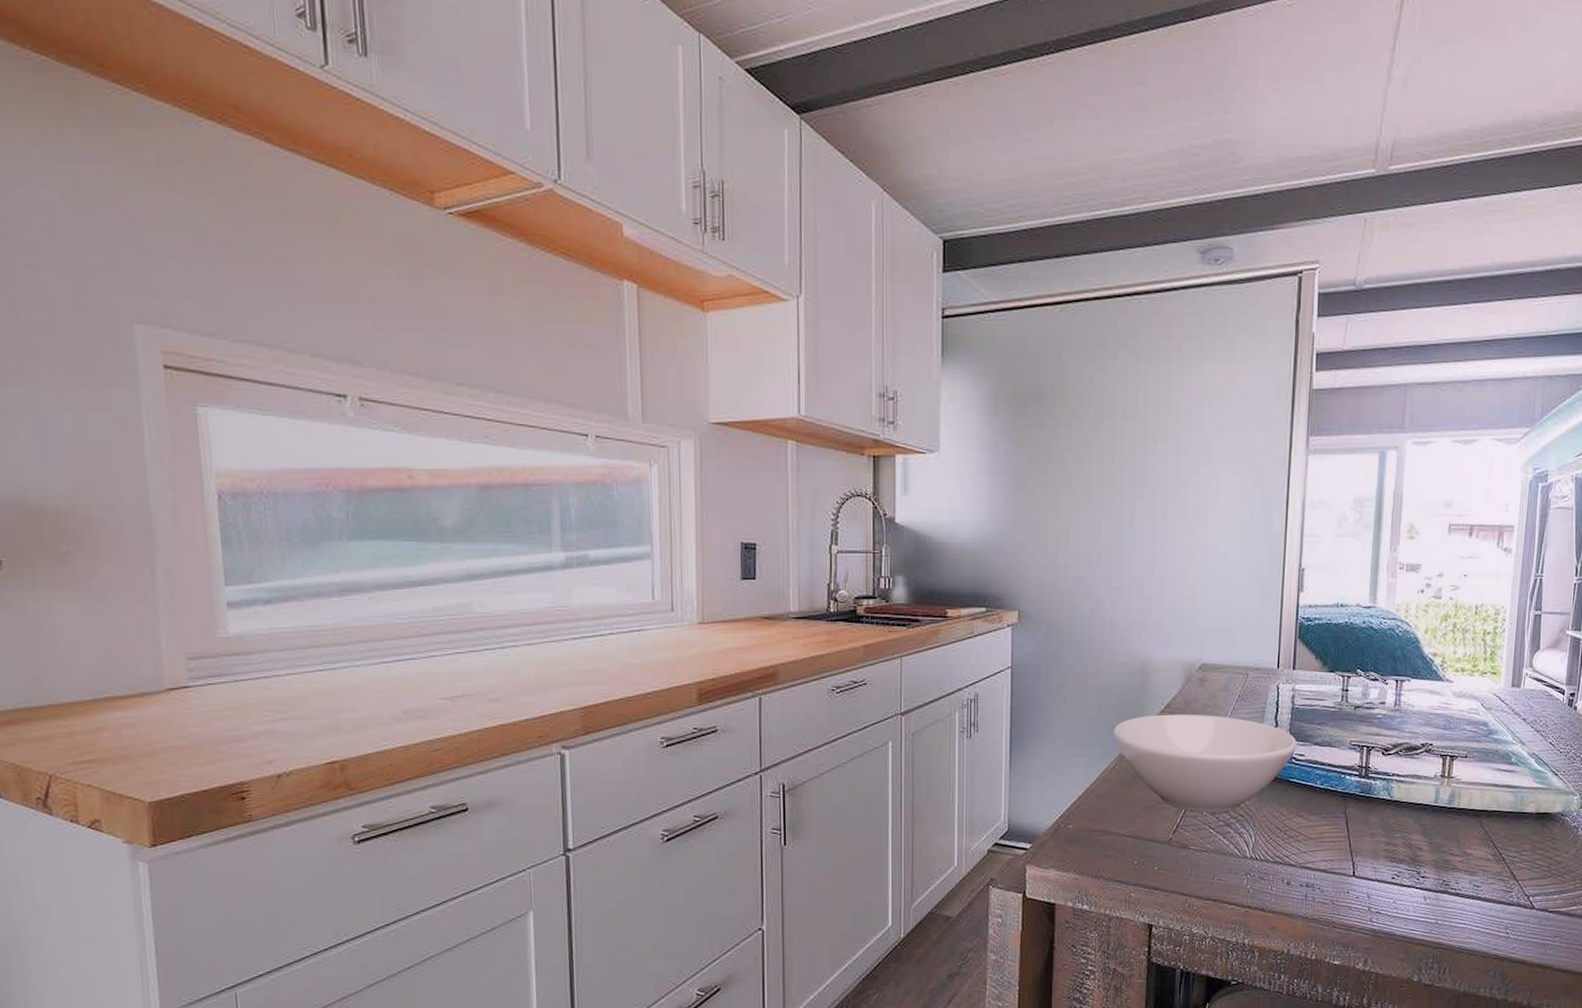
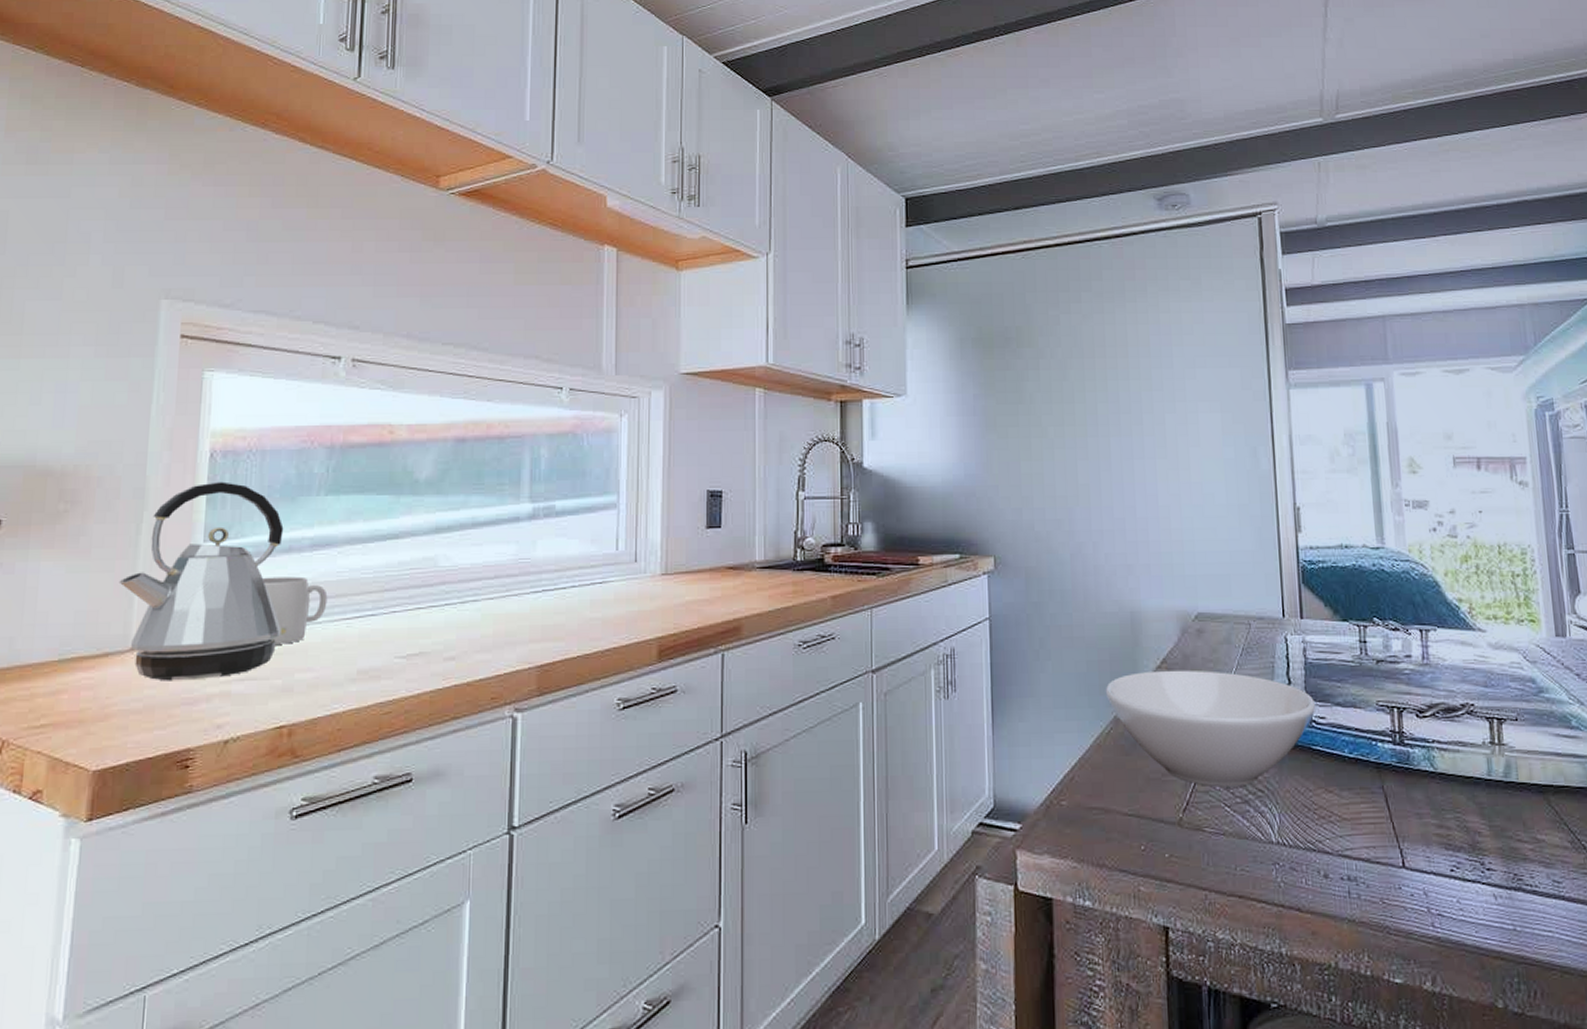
kettle: none [141,524,327,720] -> present [119,481,288,681]
mug: none [293,621,364,686] -> present [262,576,328,644]

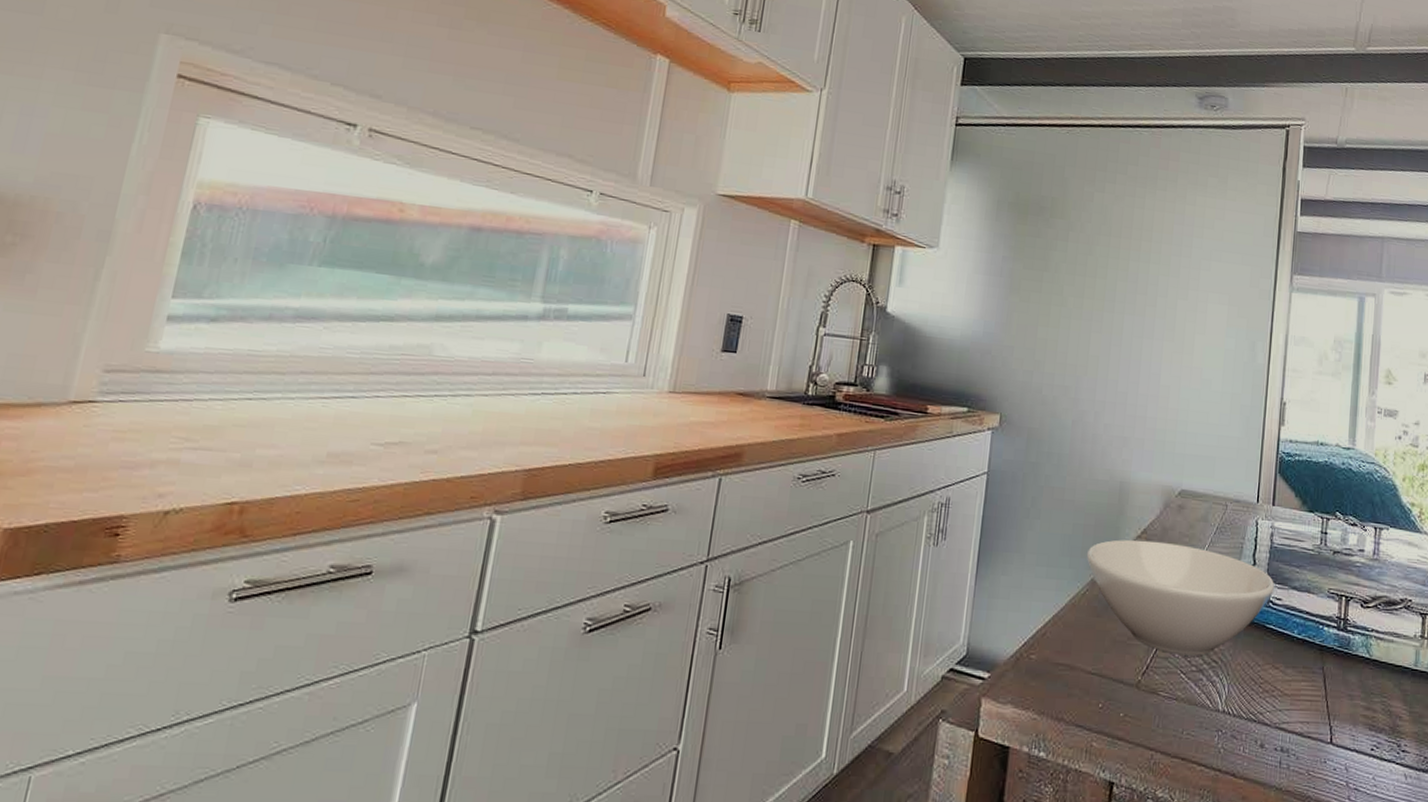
kettle: present [119,481,288,681] -> none [65,235,266,444]
mug: present [262,576,328,644] -> none [234,343,306,417]

